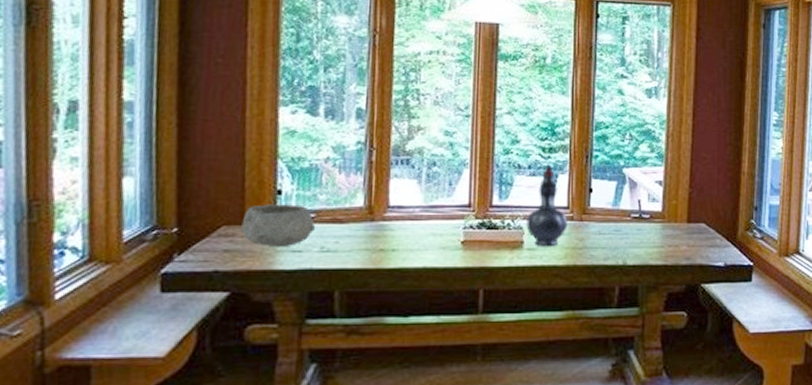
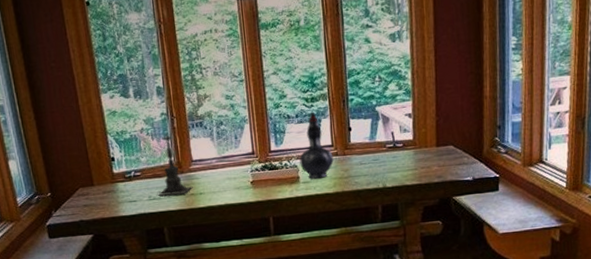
bowl: present [240,204,316,248] -> none [91,167,143,200]
candle holder: none [333,162,384,248] -> present [157,129,193,196]

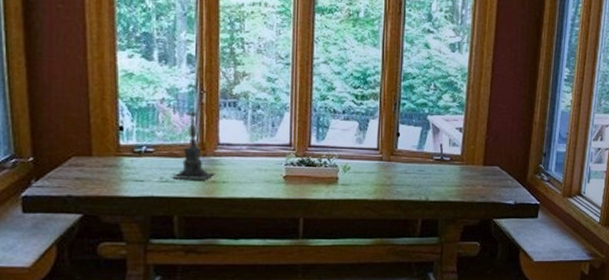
decorative vase: present [299,112,334,179] -> none [341,110,378,182]

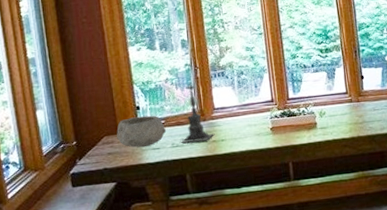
bowl: none [88,139,155,177] -> present [116,115,167,148]

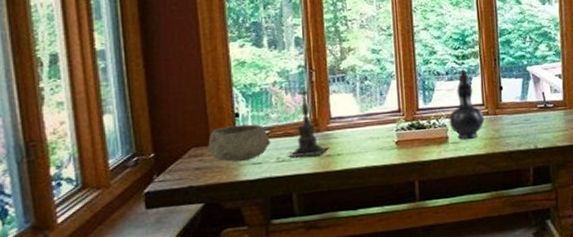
decorative vase: none [316,61,349,125] -> present [449,69,485,139]

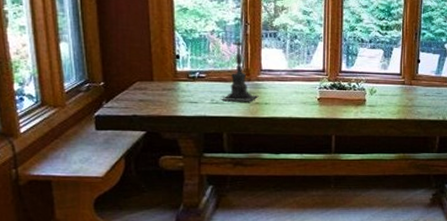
bowl: present [207,124,271,162] -> none [150,66,207,99]
decorative vase: present [449,69,485,139] -> none [368,39,400,104]

